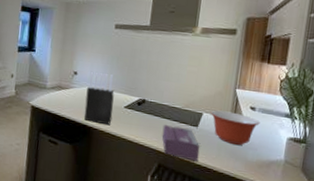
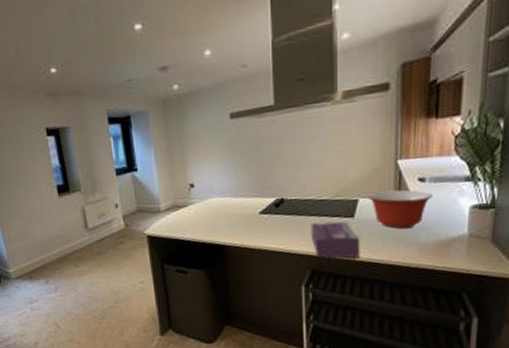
knife block: present [84,71,115,126] -> none [210,176,247,240]

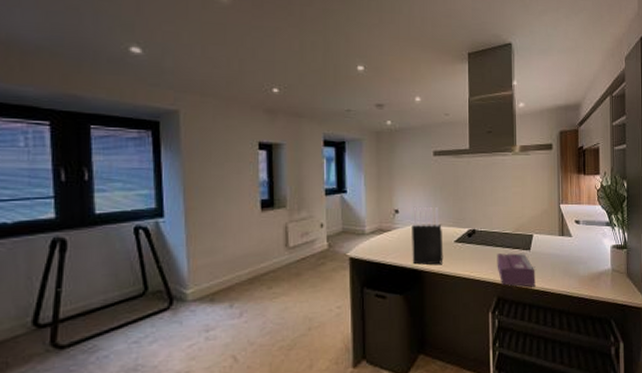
knife block: none [210,176,247,240] -> present [412,206,443,265]
mixing bowl: present [367,189,433,229] -> none [540,229,586,262]

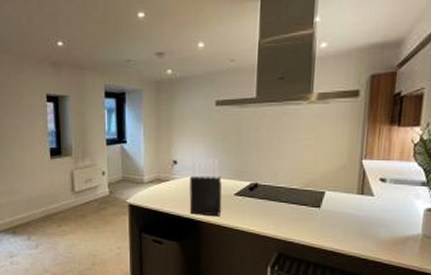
tissue box: present [497,253,536,287] -> none [280,209,325,246]

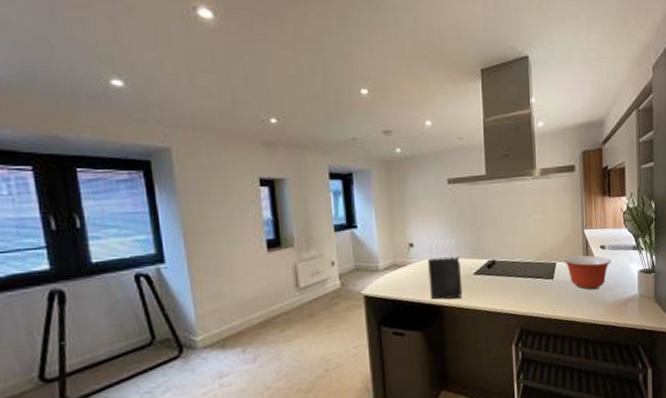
mixing bowl: none [333,186,392,223] -> present [563,255,611,289]

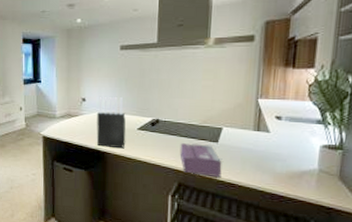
tissue box: none [518,282,560,317] -> present [179,143,222,178]
mixing bowl: present [563,255,611,289] -> none [230,123,288,157]

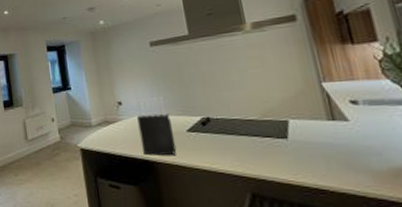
tissue box: present [179,143,222,178] -> none [241,142,304,183]

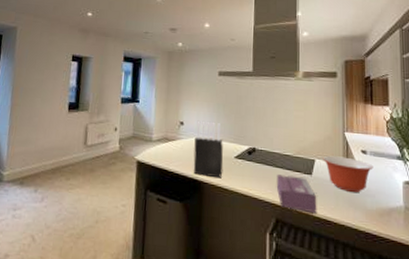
tissue box: none [241,142,304,183] -> present [276,174,317,214]
mixing bowl: none [297,111,372,152] -> present [322,155,373,192]

